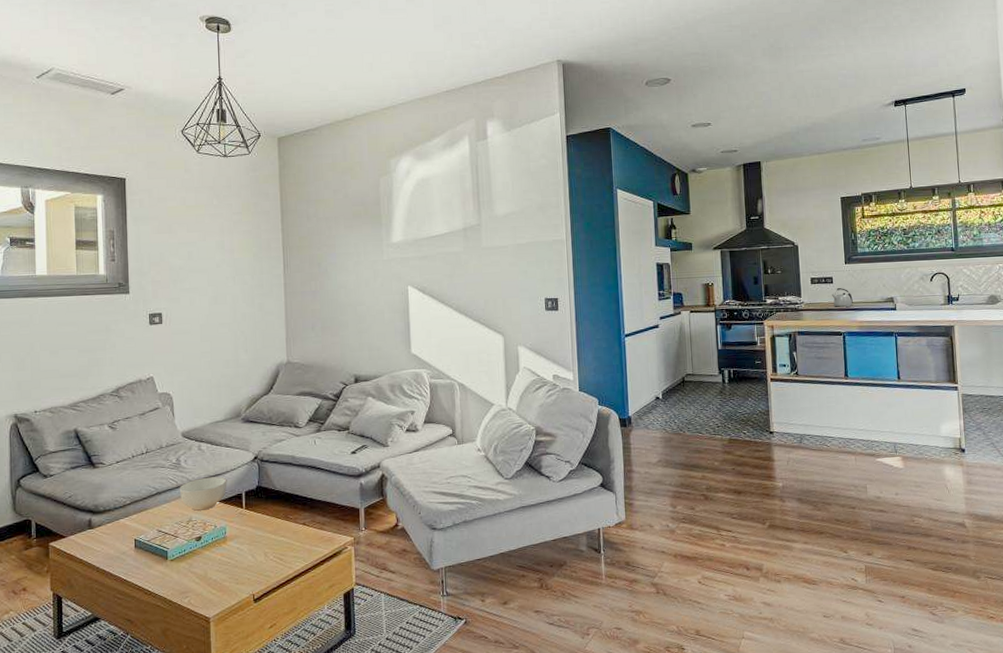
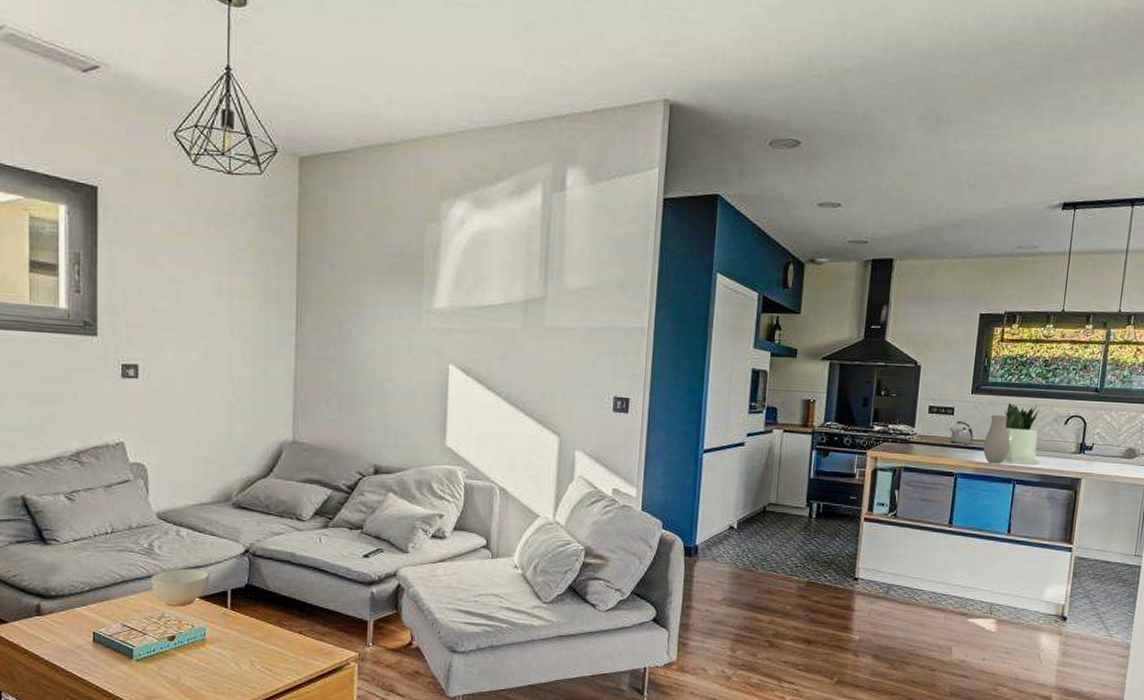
vase: none [863,278,887,321] -> present [983,414,1010,464]
planter: none [876,267,915,320] -> present [1002,403,1041,465]

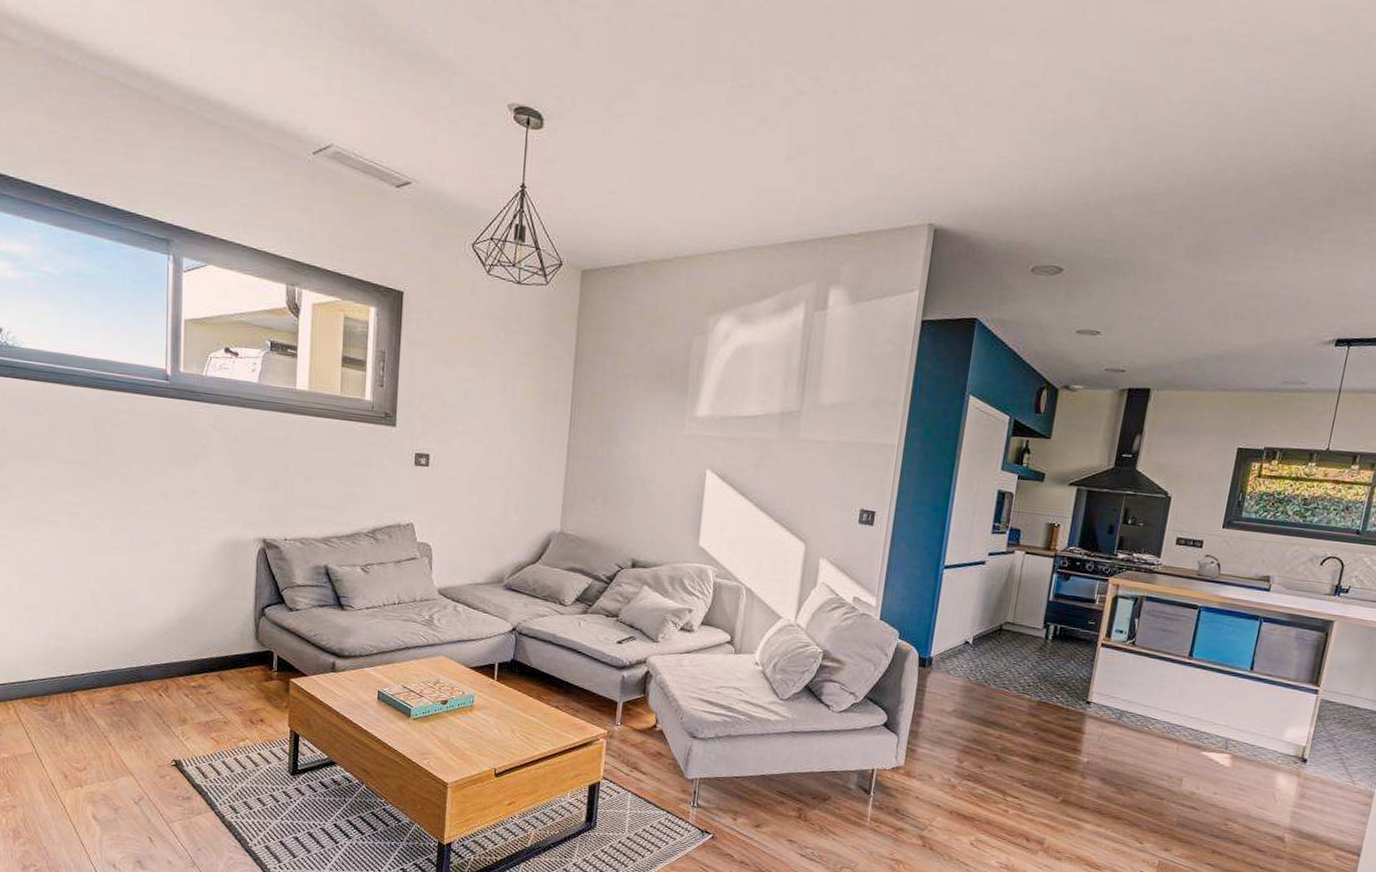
bowl: present [150,568,210,606] -> none [429,640,481,675]
vase: present [983,414,1010,464] -> none [1230,550,1260,600]
planter: present [1002,403,1041,465] -> none [1250,540,1296,604]

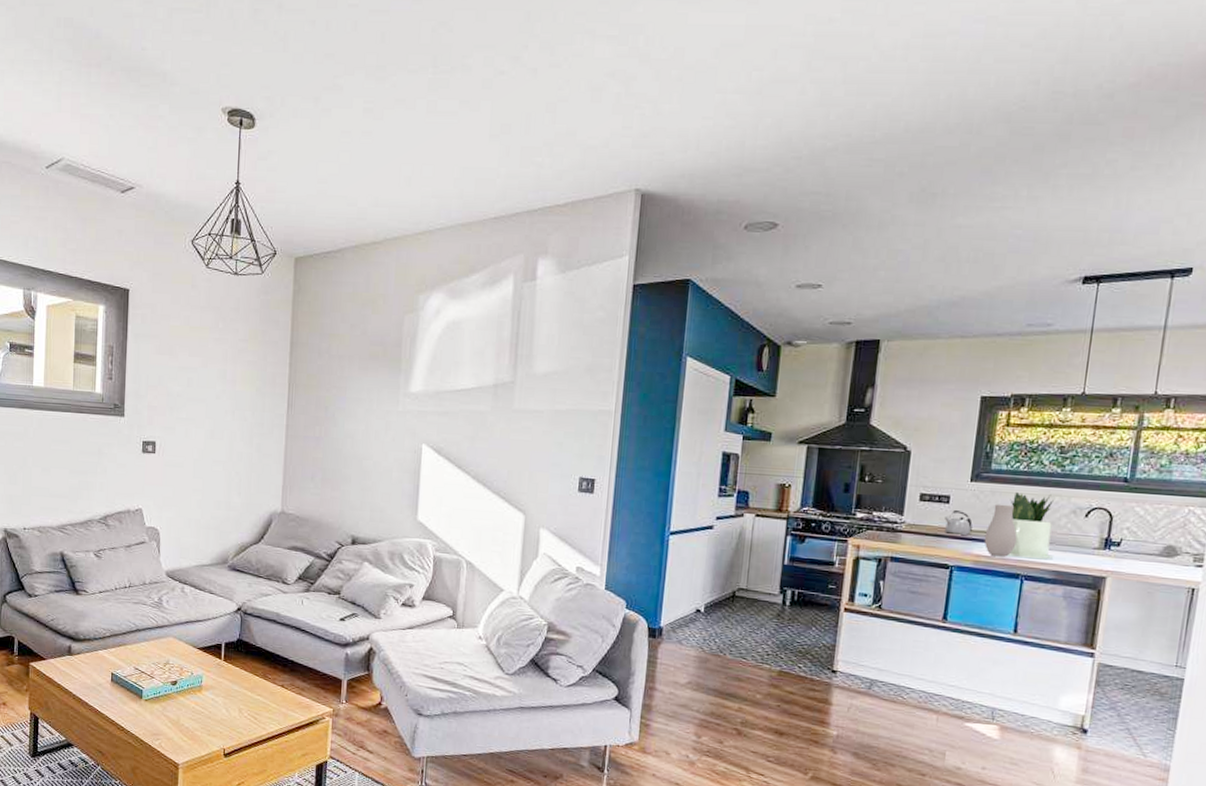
vase: none [1230,550,1260,600] -> present [984,504,1018,557]
planter: none [1250,540,1296,604] -> present [1007,492,1056,560]

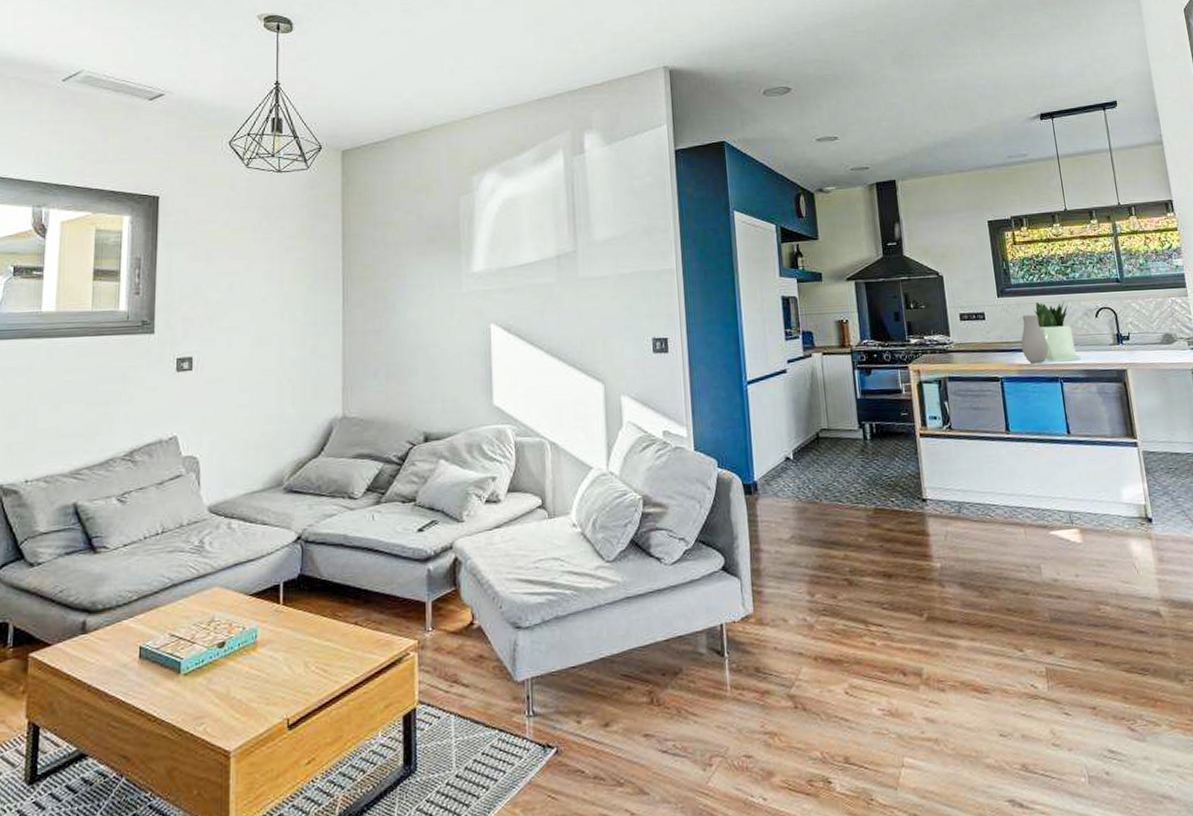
kettle: present [945,510,973,535] -> none [985,325,1010,348]

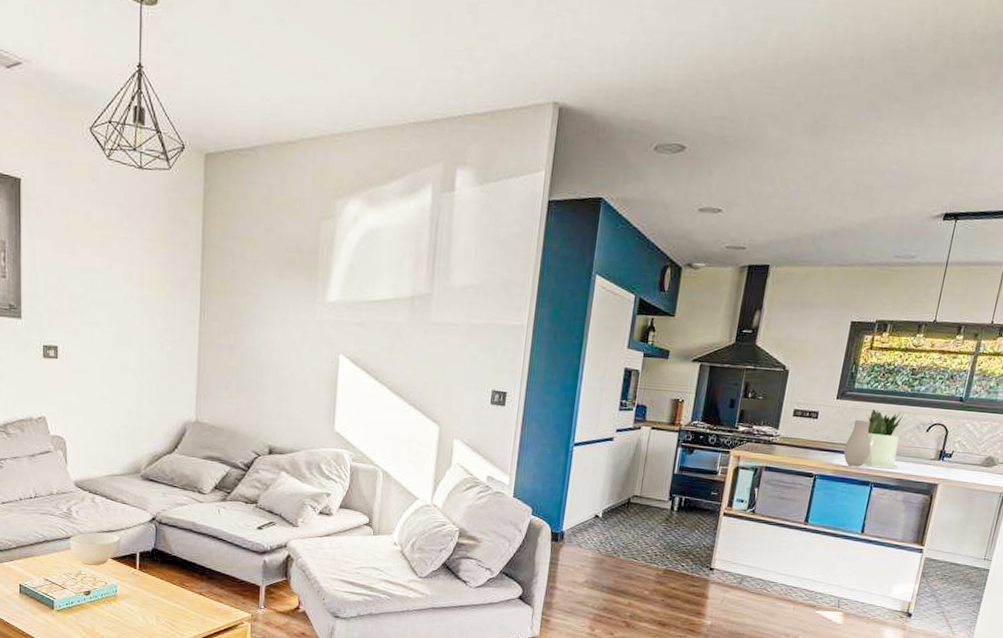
bowl: none [200,562,262,608] -> present [69,531,121,565]

